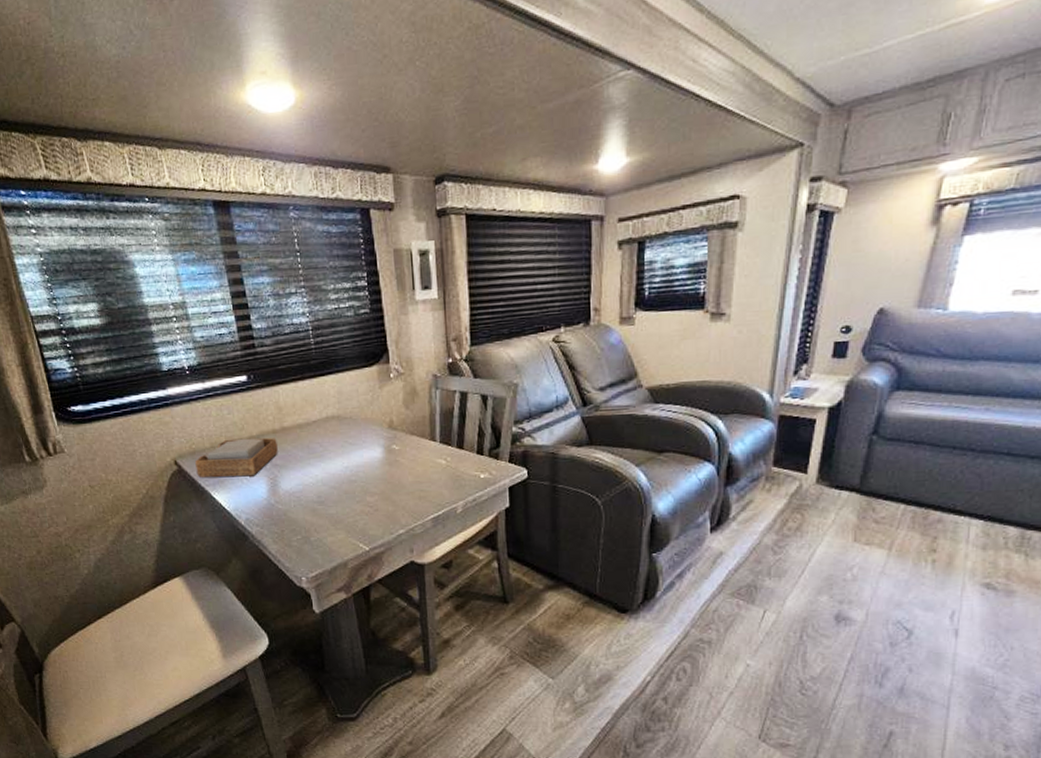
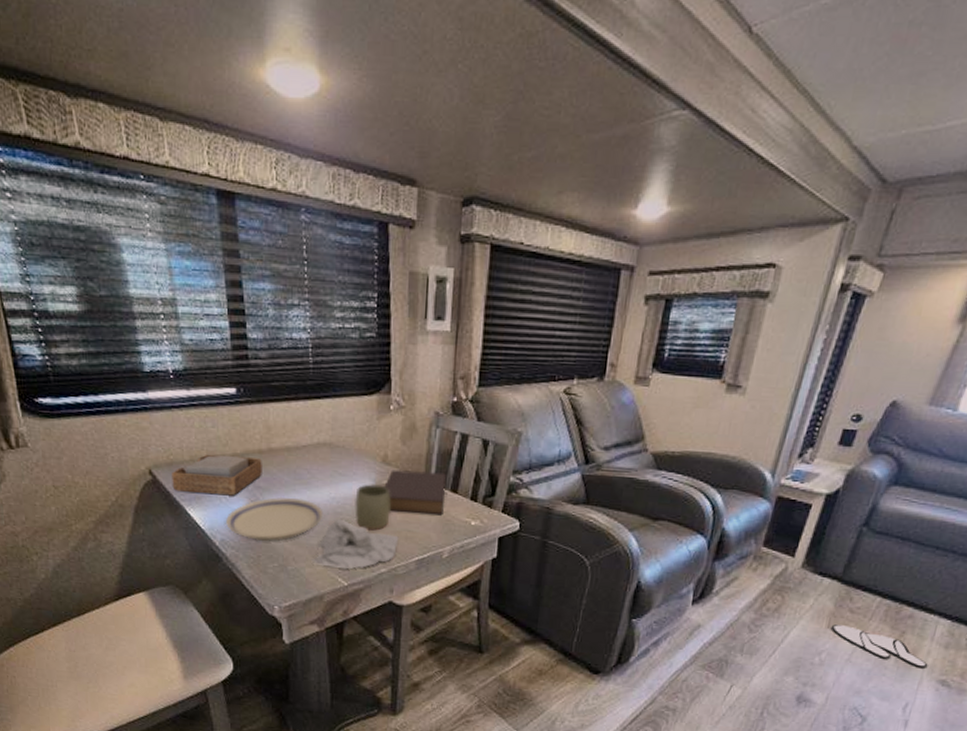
plate: none [248,471,339,517] -> present [225,496,324,542]
tissue: none [332,487,413,535] -> present [311,520,399,569]
mug: none [366,449,402,494] -> present [354,484,391,531]
book: none [393,431,453,473] -> present [384,470,447,516]
slippers: none [859,537,968,573] -> present [832,624,928,669]

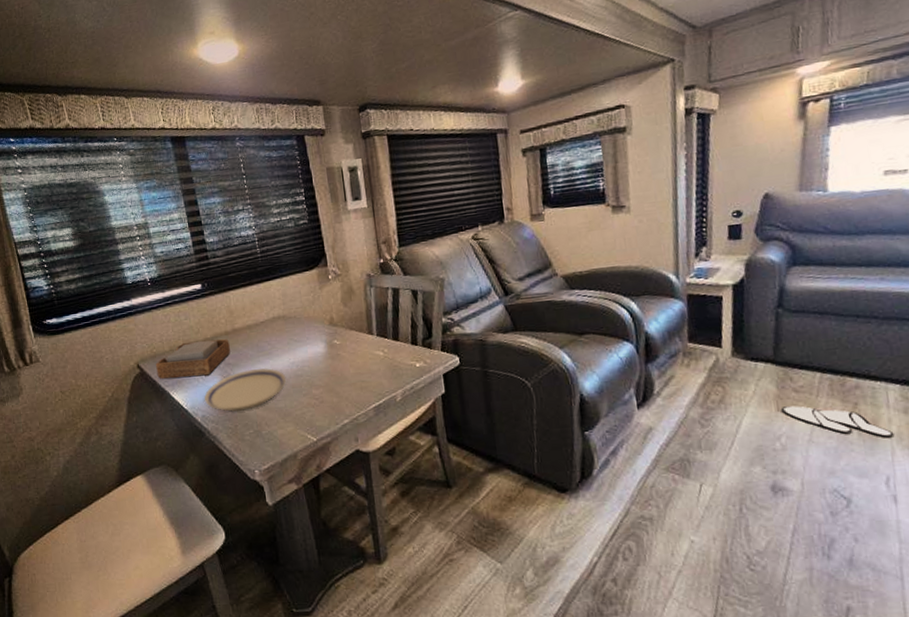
tissue: present [311,520,399,569] -> none [281,381,355,426]
mug: present [354,484,391,531] -> none [310,344,344,386]
book: present [384,470,447,516] -> none [334,325,390,366]

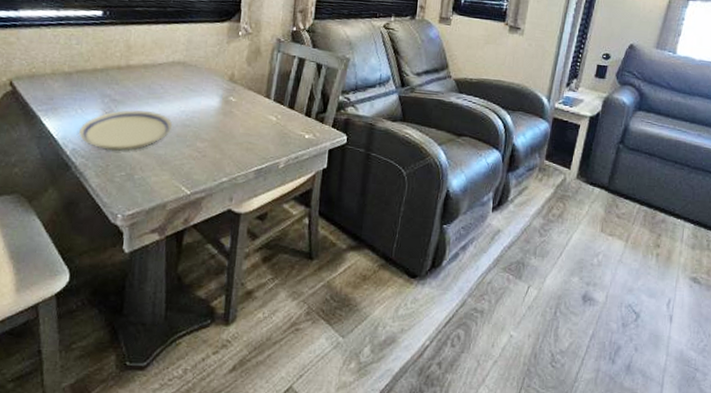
napkin holder: present [156,339,230,379] -> none [30,68,120,108]
slippers: present [782,406,895,438] -> none [605,229,681,267]

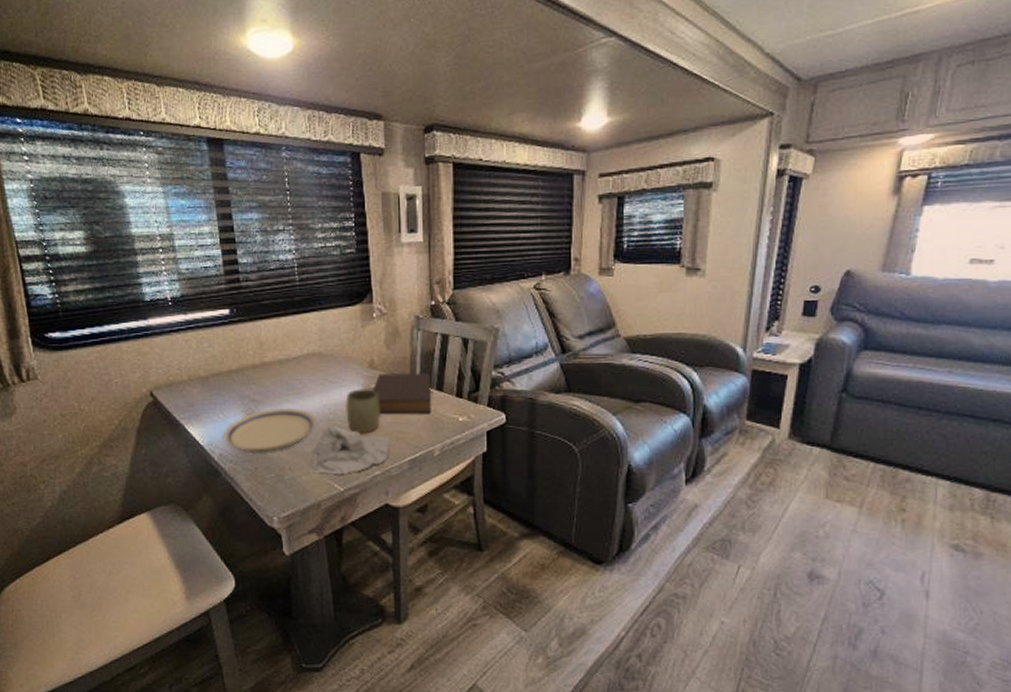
tissue: none [158,131,241,179] -> present [307,426,390,475]
mug: none [201,99,235,142] -> present [344,389,380,434]
book: none [230,87,286,129] -> present [373,373,432,414]

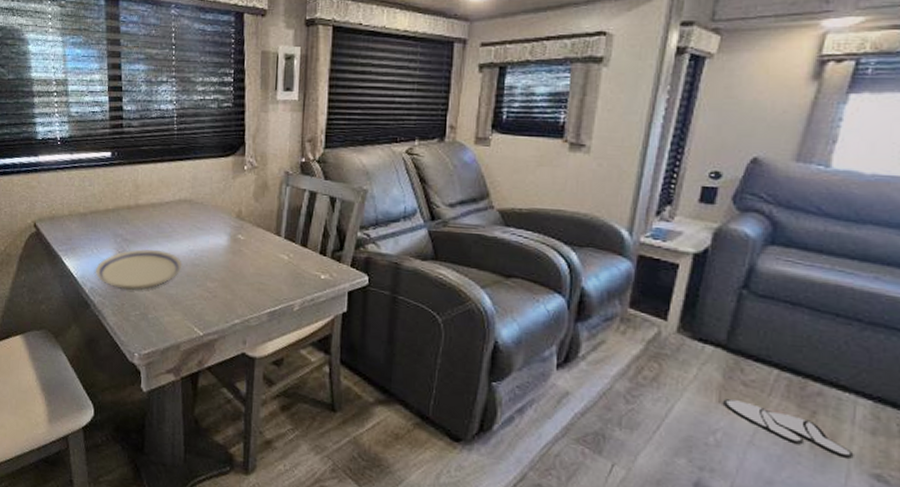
tissue: present [307,426,390,475] -> none [170,271,252,319]
mug: present [344,389,380,434] -> none [210,237,244,282]
book: present [373,373,432,414] -> none [238,224,297,269]
slippers: none [831,494,937,534] -> present [724,399,854,459]

